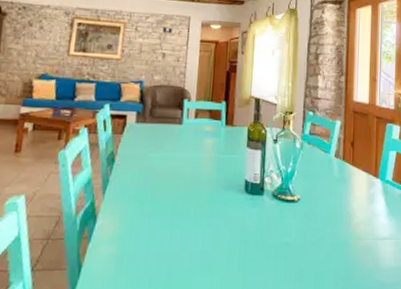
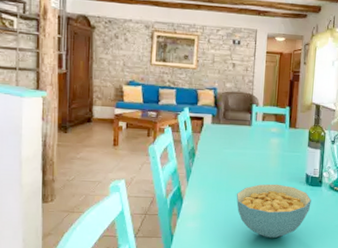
cereal bowl: none [162,193,252,264] -> present [236,184,311,239]

